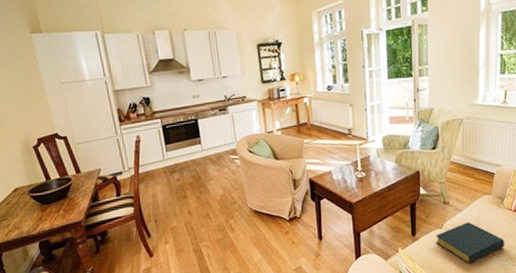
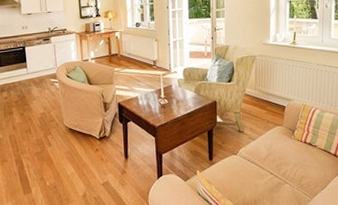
hardback book: present [436,222,505,264] -> none [231,150,297,190]

